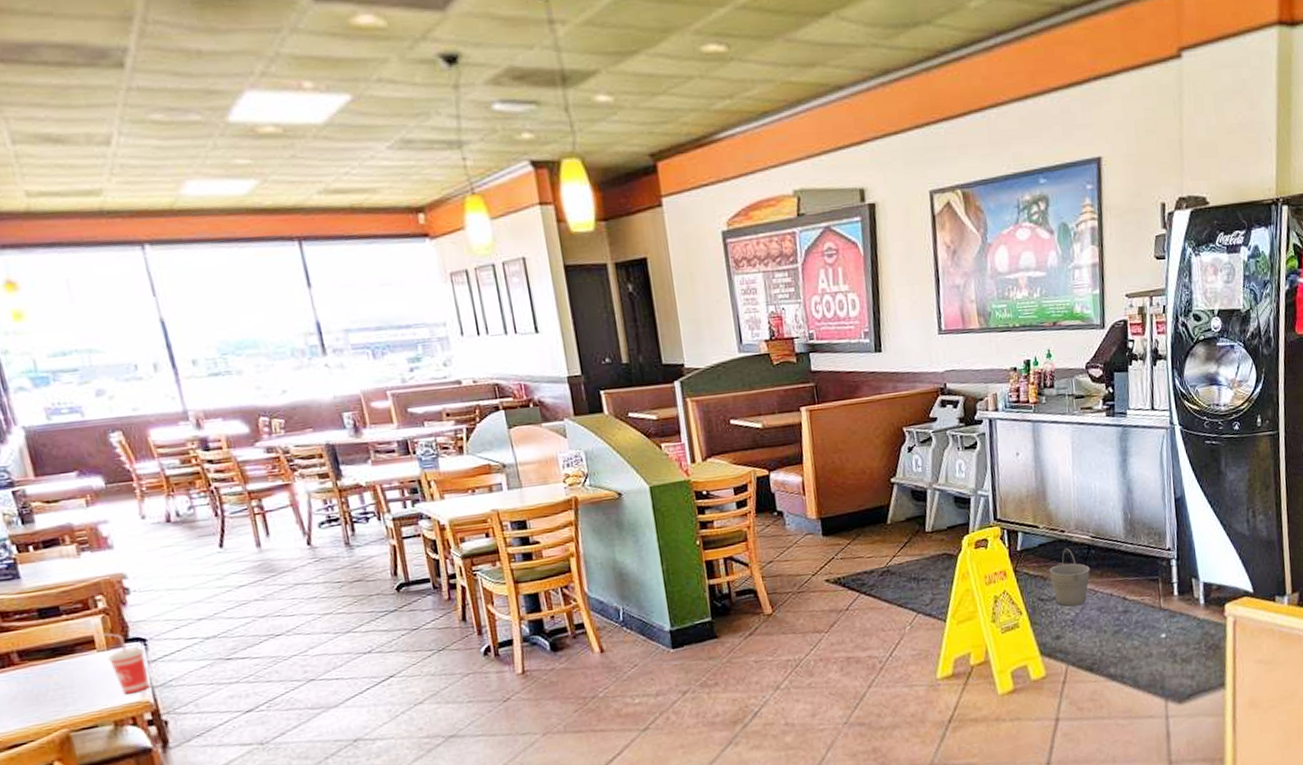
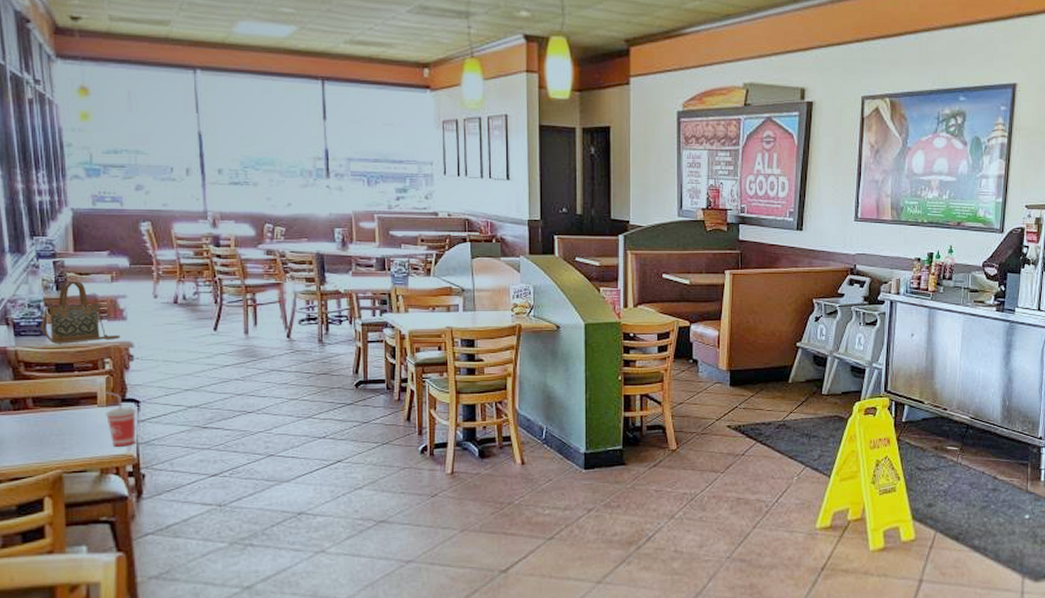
handbag: none [10,510,110,587] -> present [41,281,120,344]
bucket: present [1049,548,1090,607] -> none [929,425,966,478]

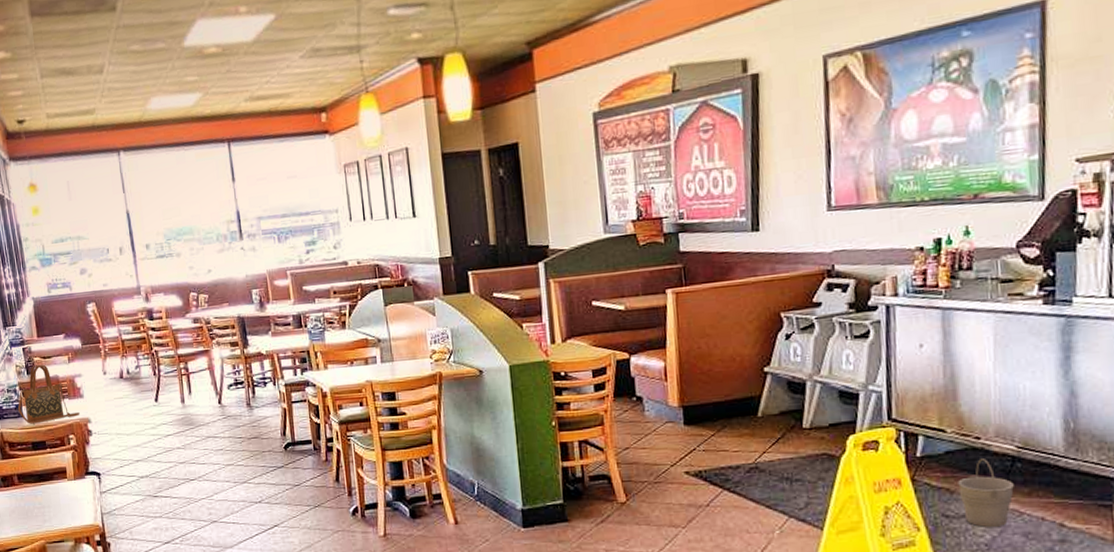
beverage cup: present [100,390,136,447] -> none [68,465,101,518]
bucket: none [929,425,966,478] -> present [958,459,1014,527]

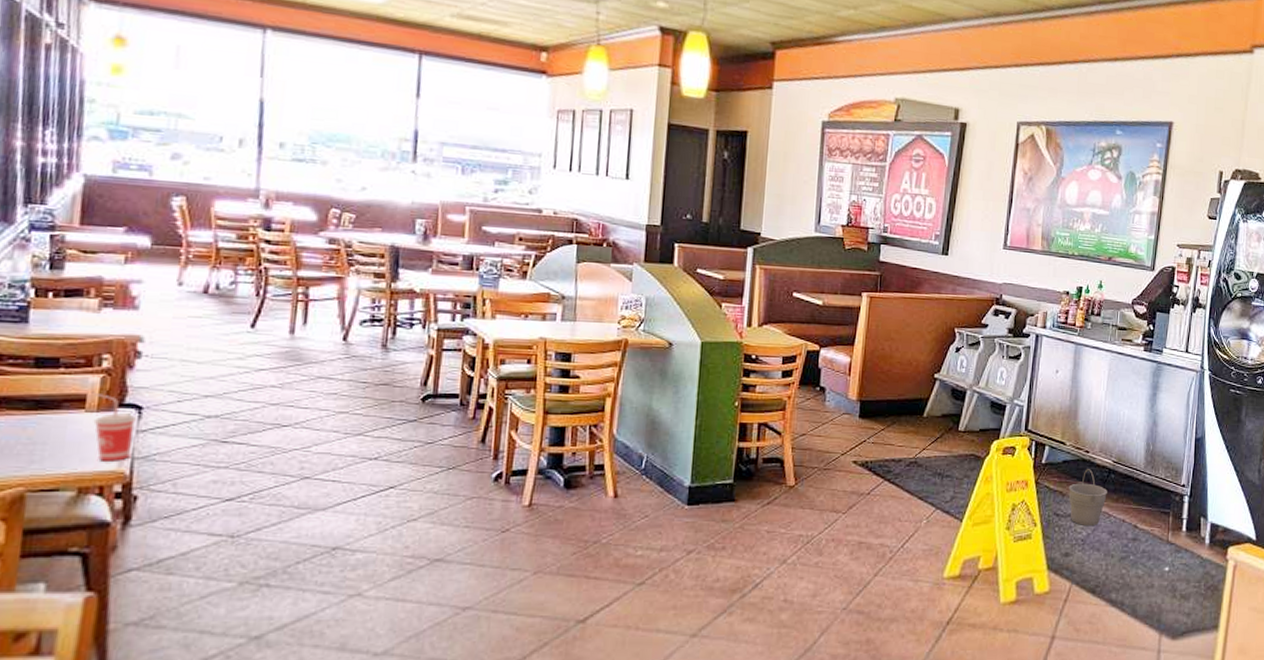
handbag: present [18,364,80,424] -> none [22,259,128,334]
beverage cup: none [68,465,101,518] -> present [91,392,136,461]

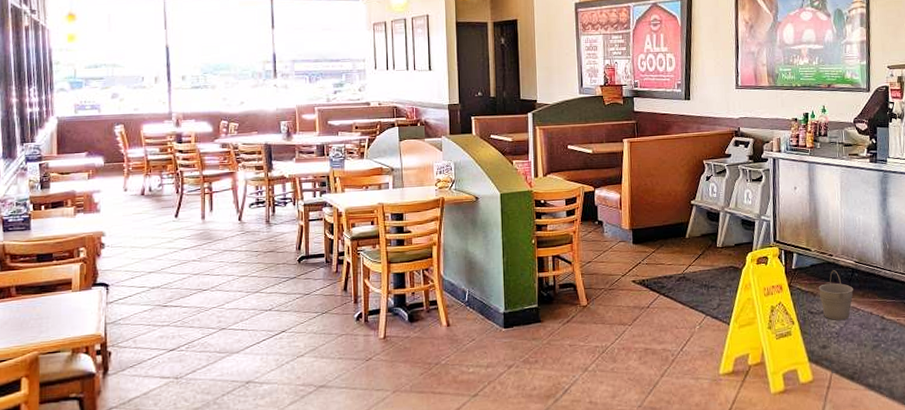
beverage cup: present [91,392,136,461] -> none [74,276,105,328]

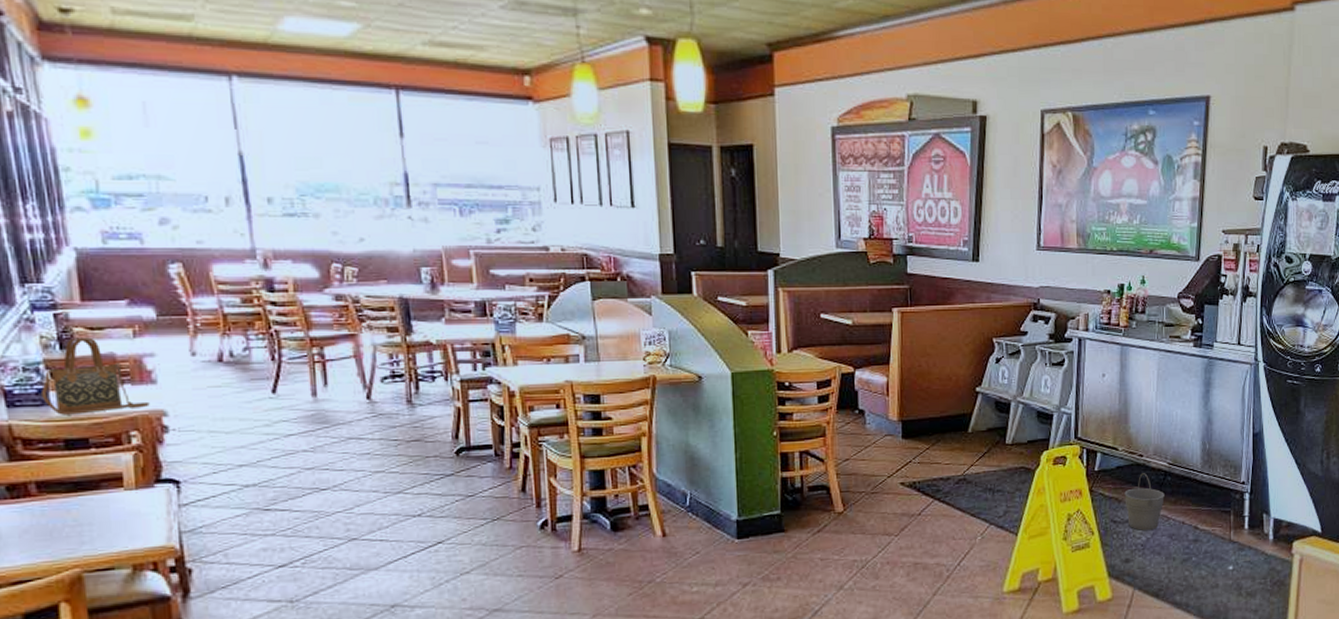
handbag: none [26,180,94,237] -> present [41,337,150,415]

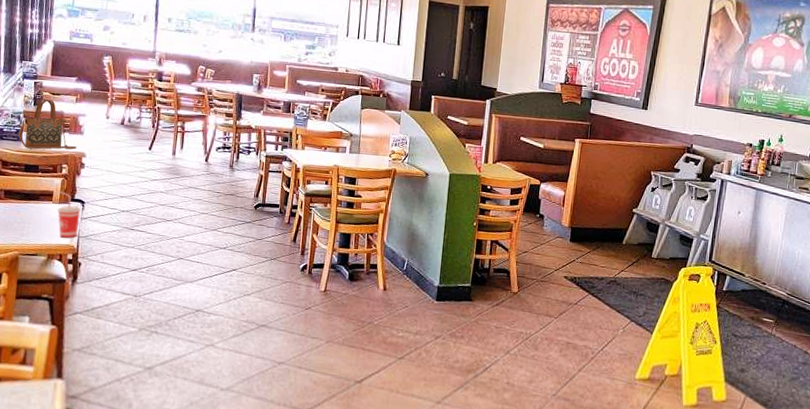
beverage cup: none [126,469,178,538] -> present [56,190,81,238]
bucket: present [1124,473,1165,531] -> none [746,298,781,348]

